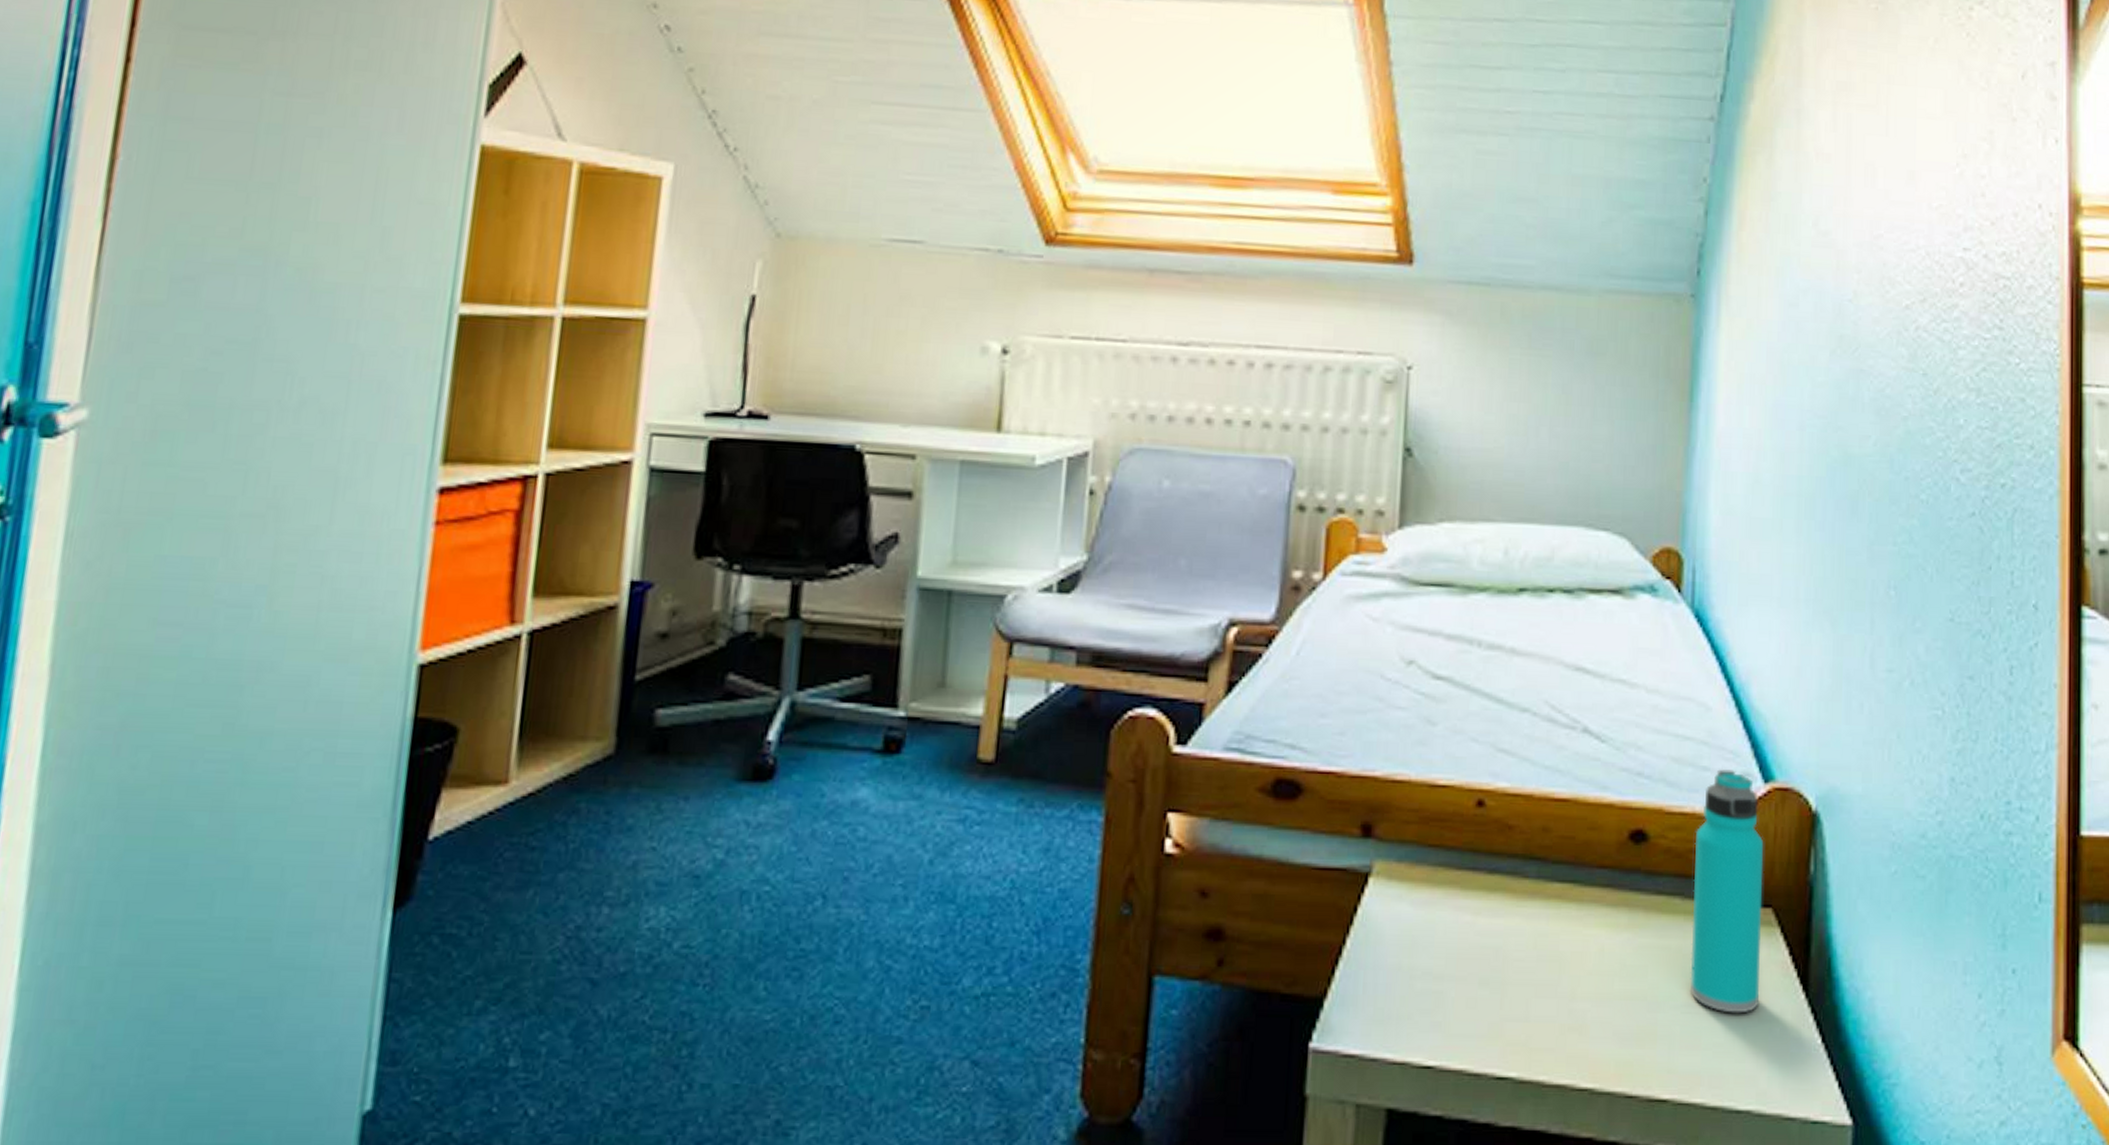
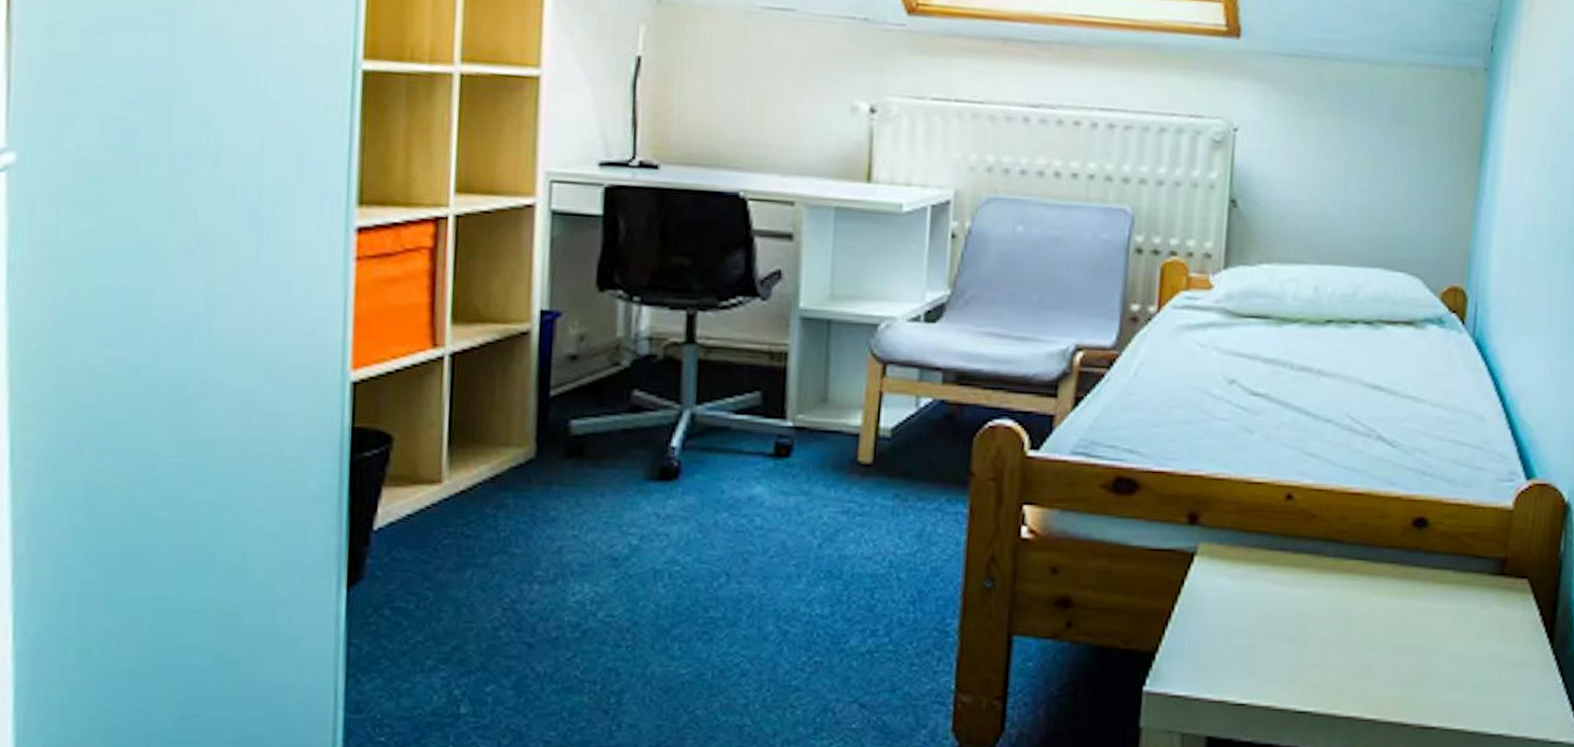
water bottle: present [1689,769,1764,1014] -> none [1457,469,1524,661]

